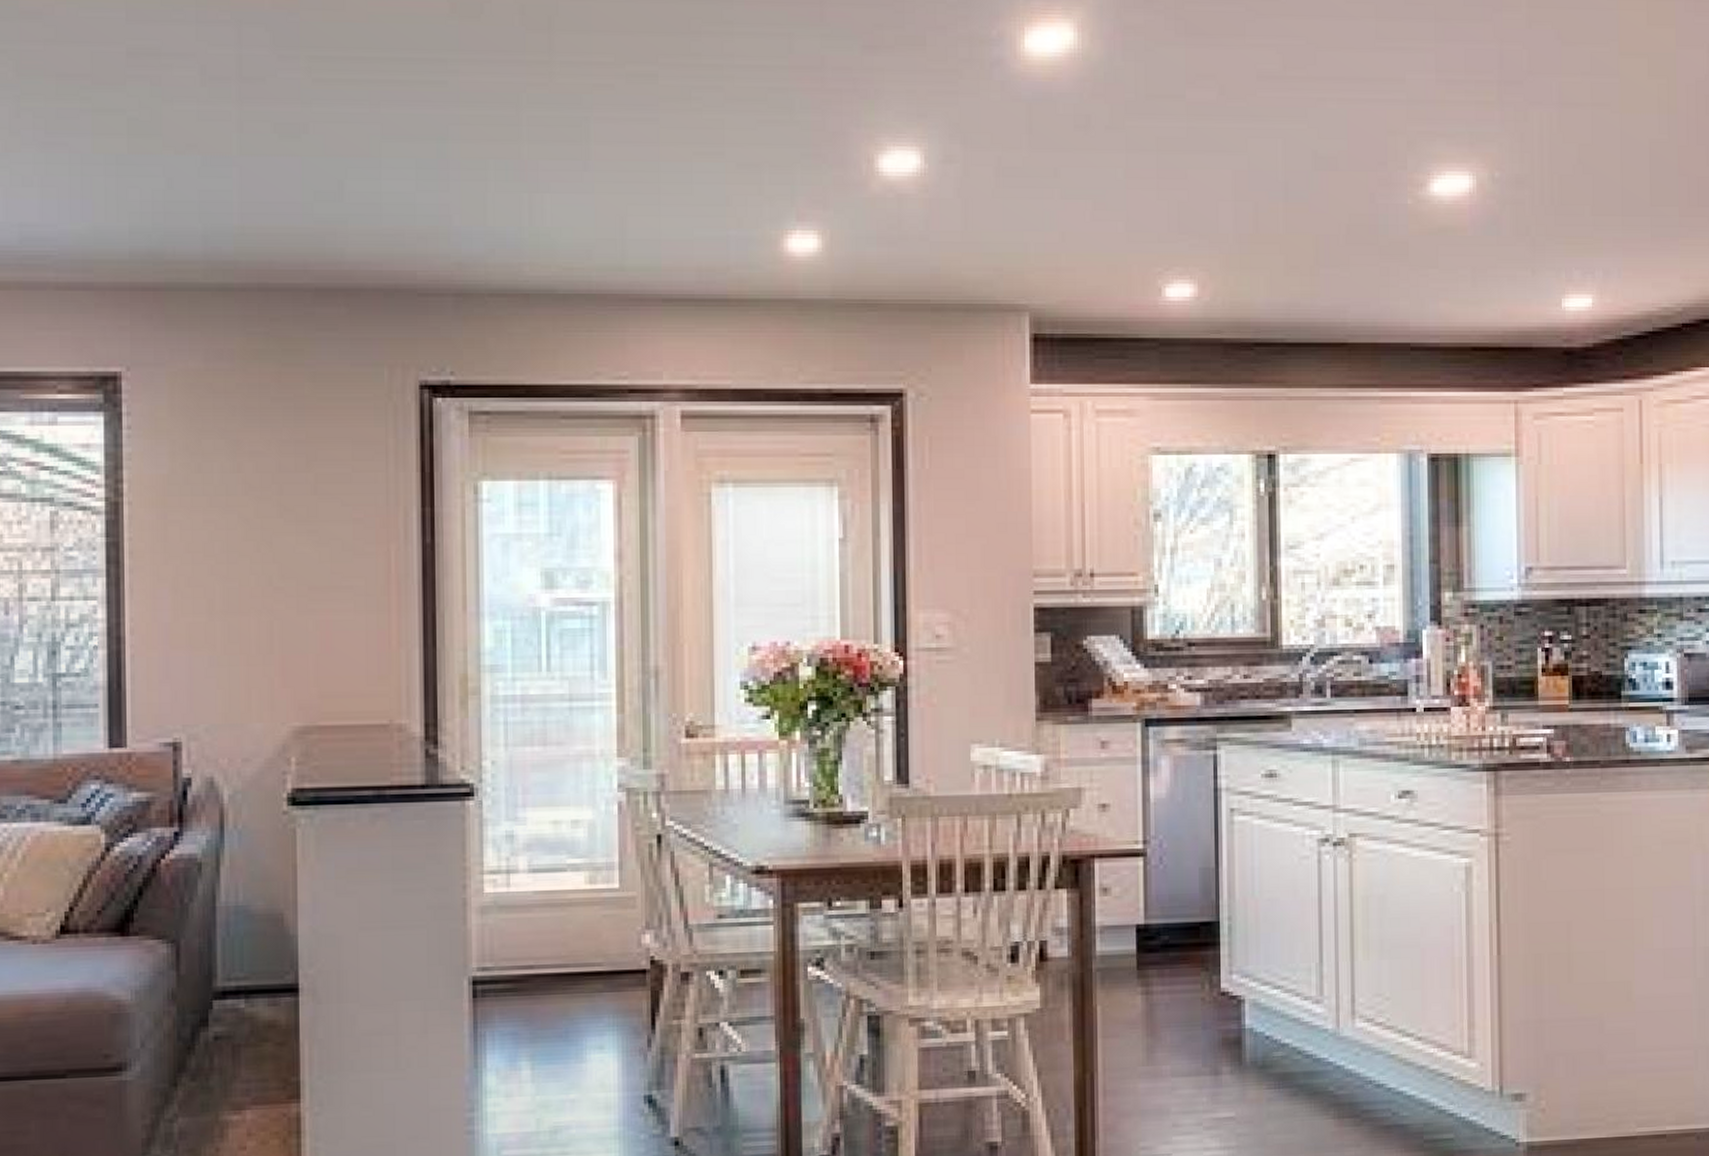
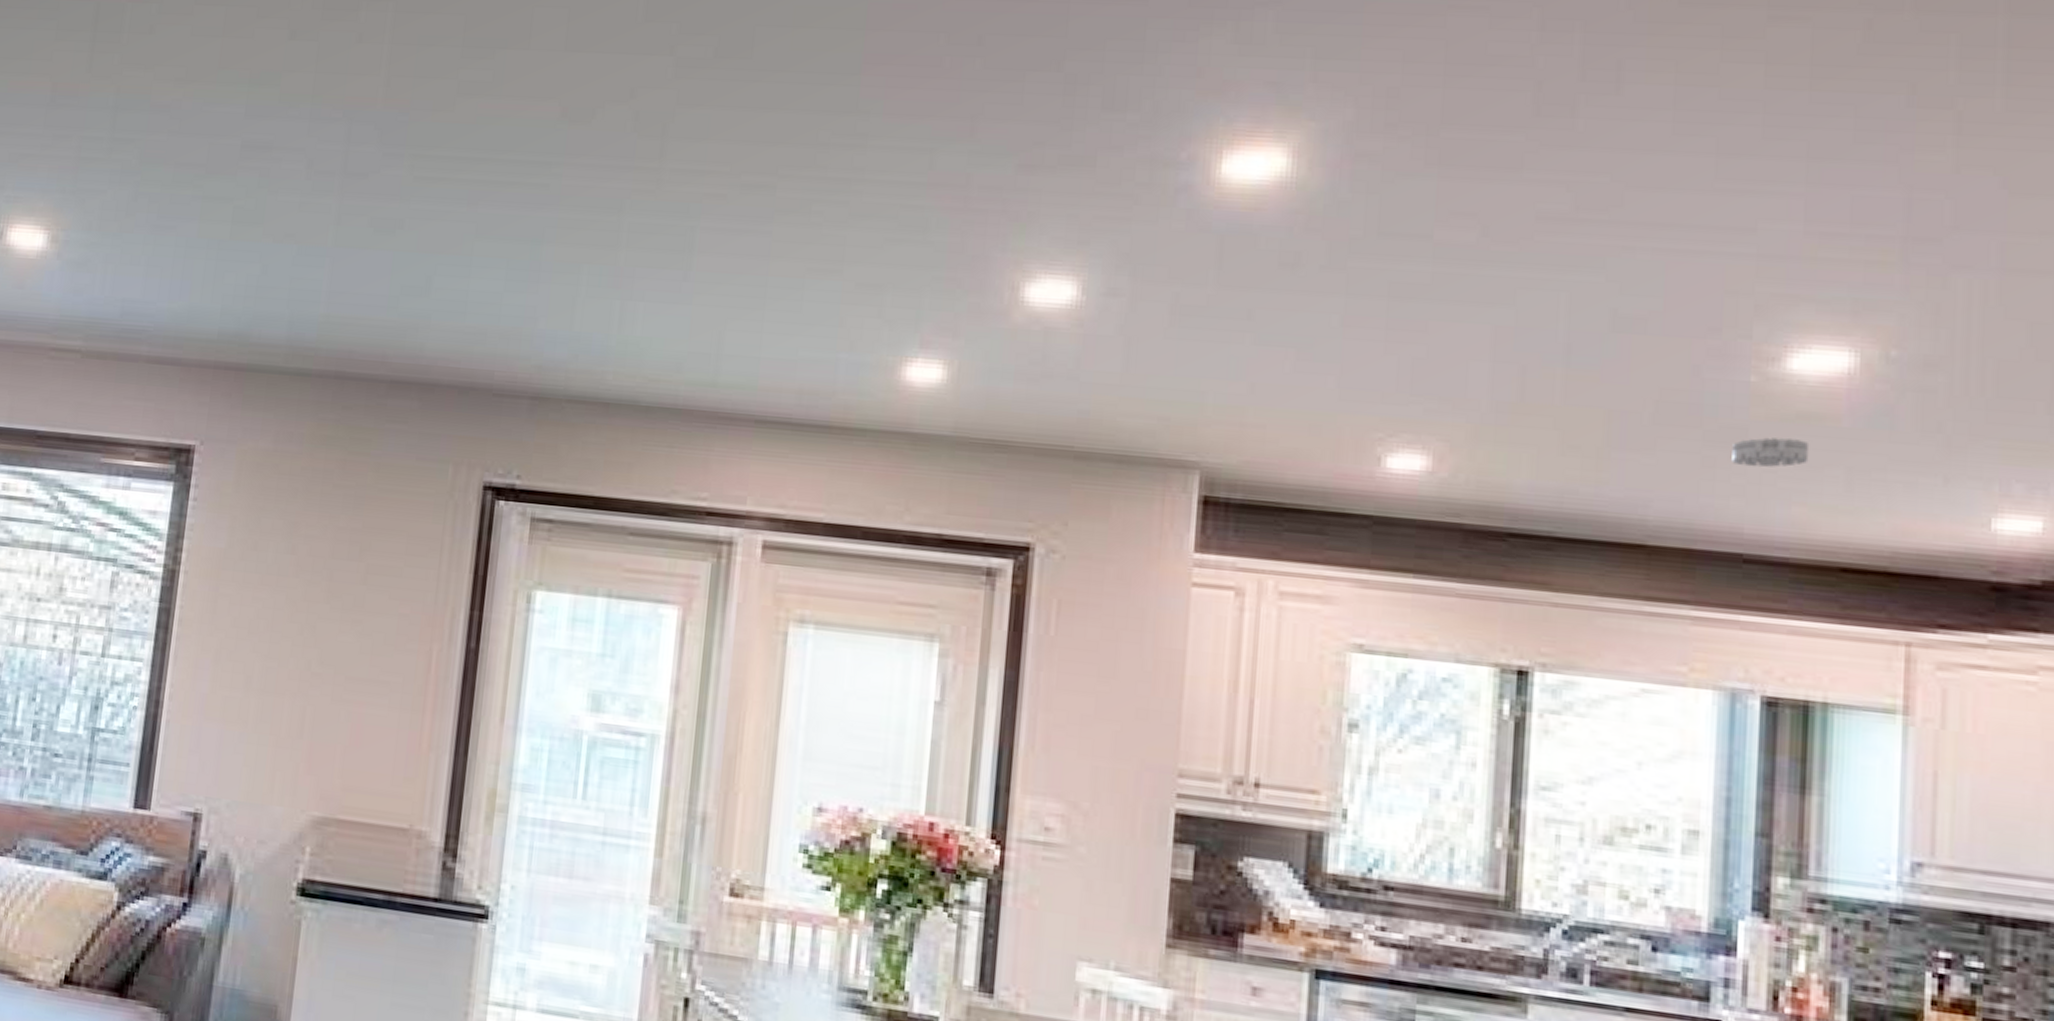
smoke detector: none [1399,248,1448,273] -> present [1732,437,1810,467]

